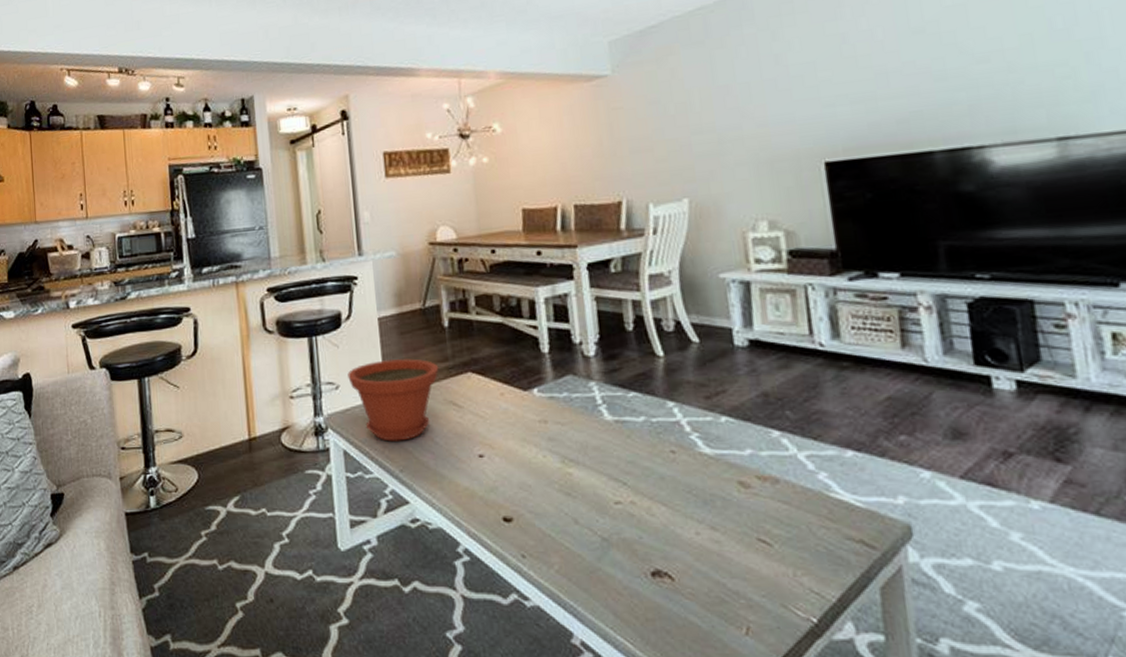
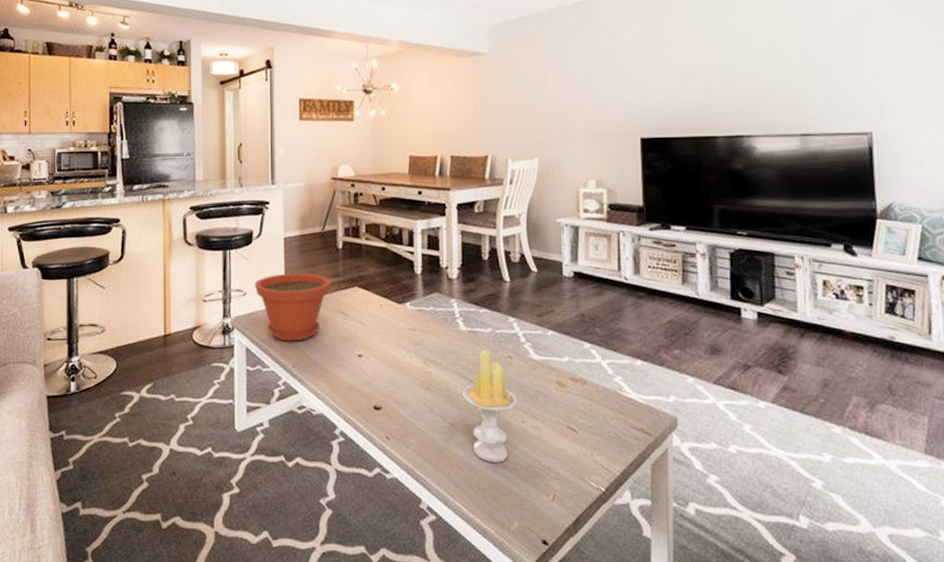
candle: none [614,444,688,586] -> present [462,350,518,462]

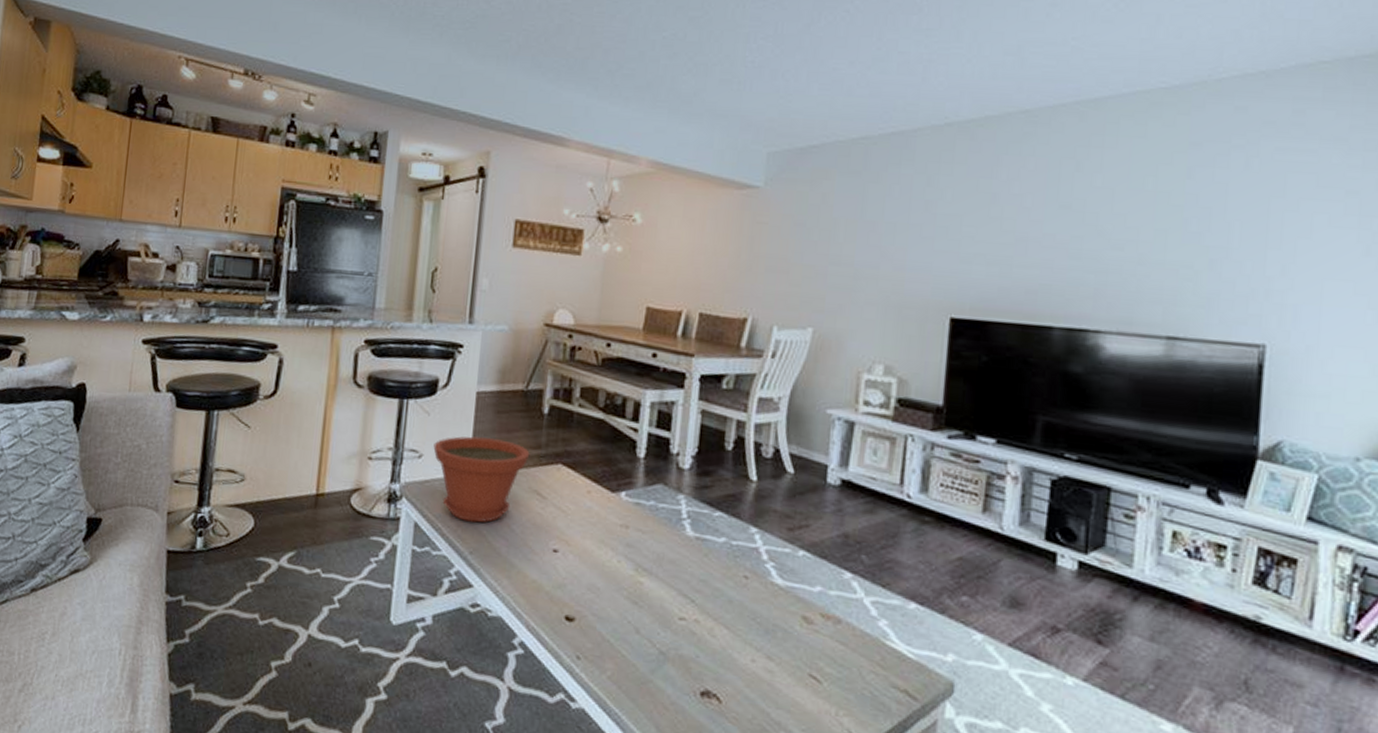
candle: present [462,350,518,462] -> none [679,563,749,708]

